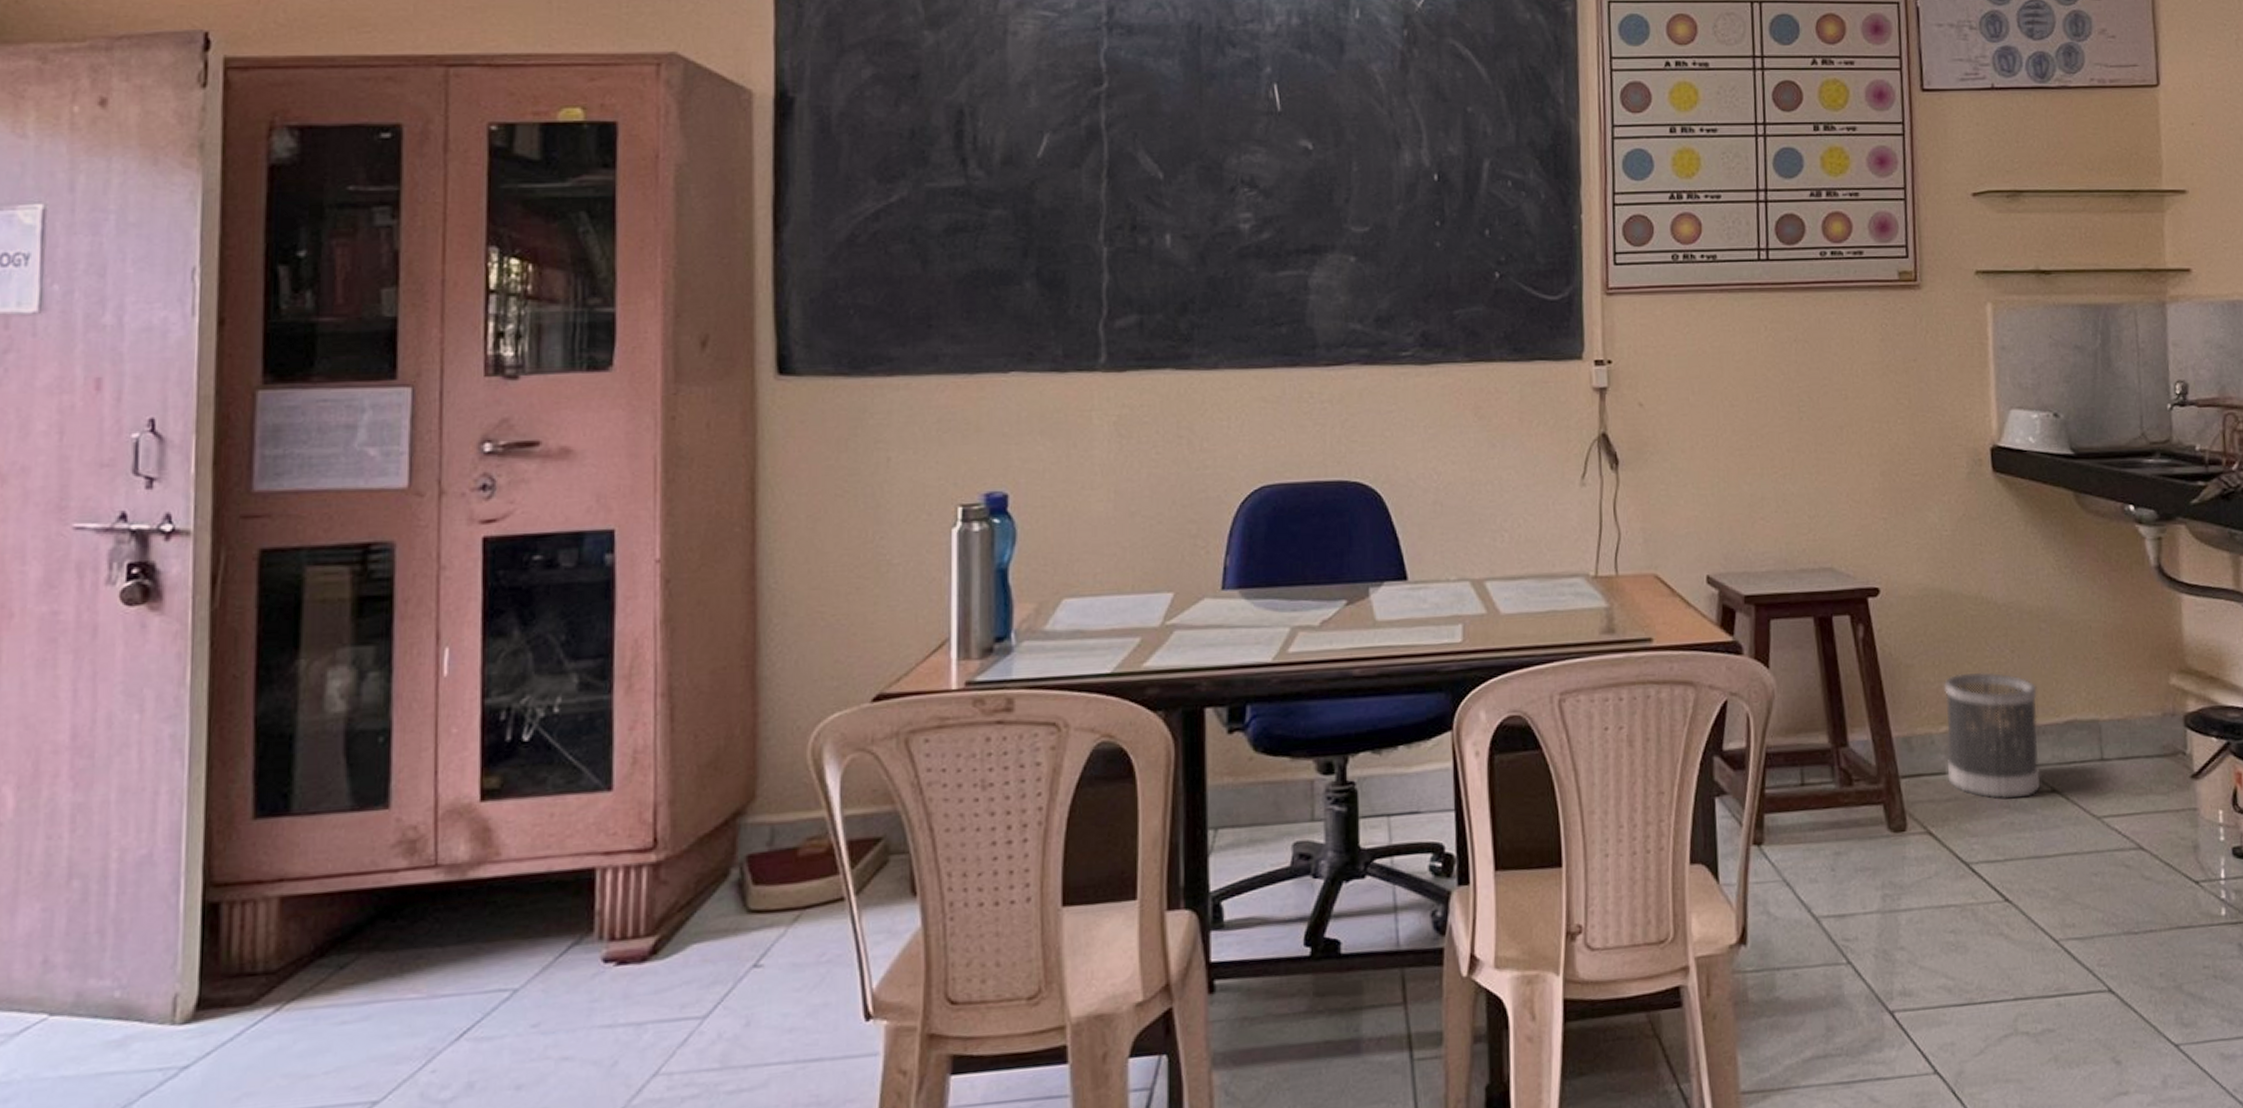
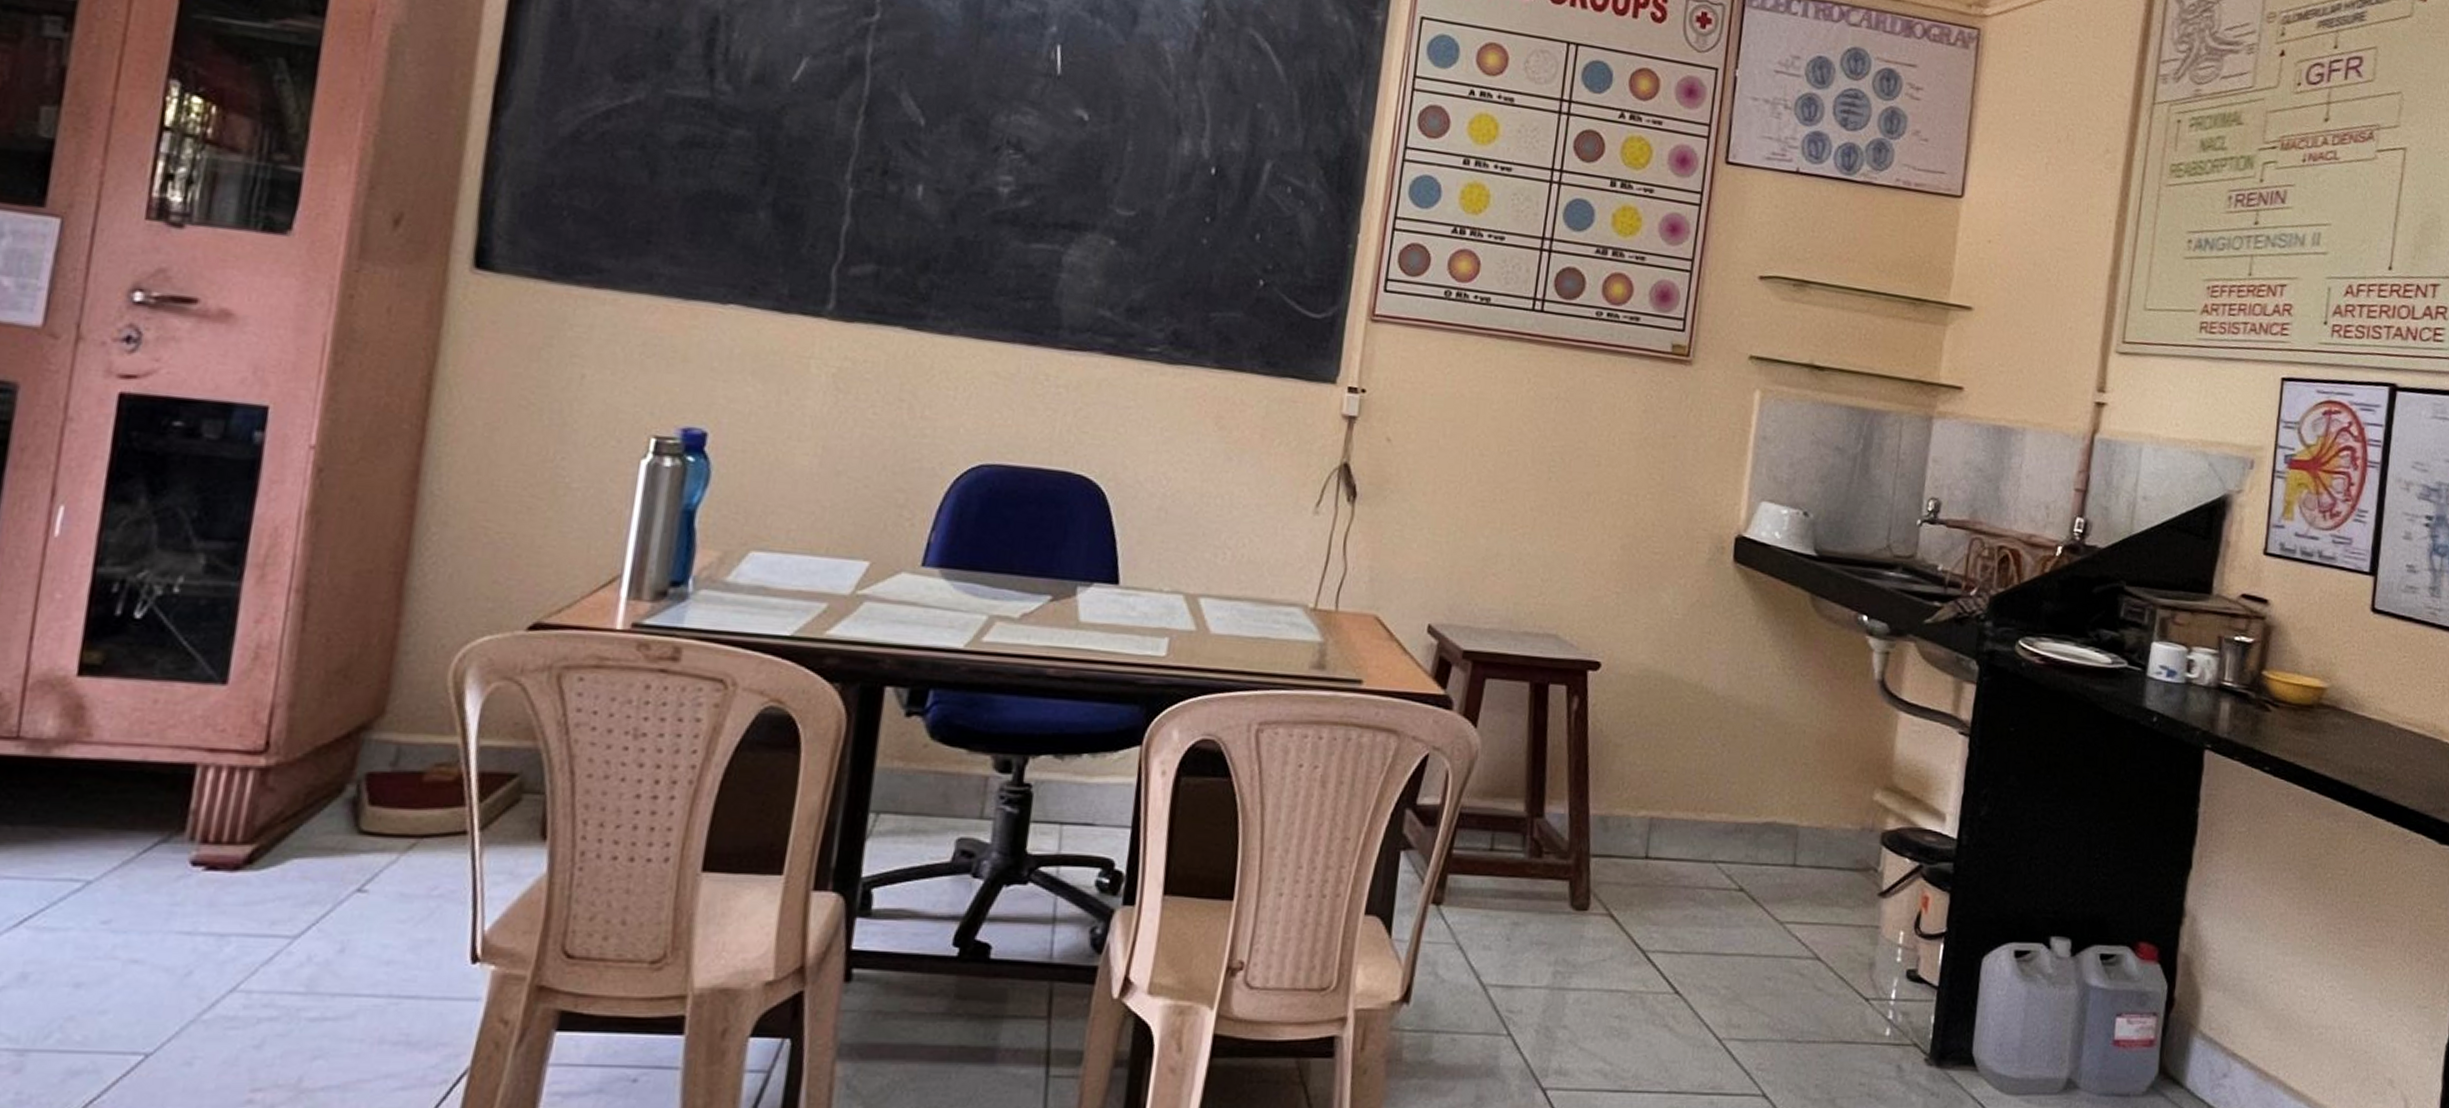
wastebasket: present [1944,671,2041,800] -> none [1638,759,1742,893]

